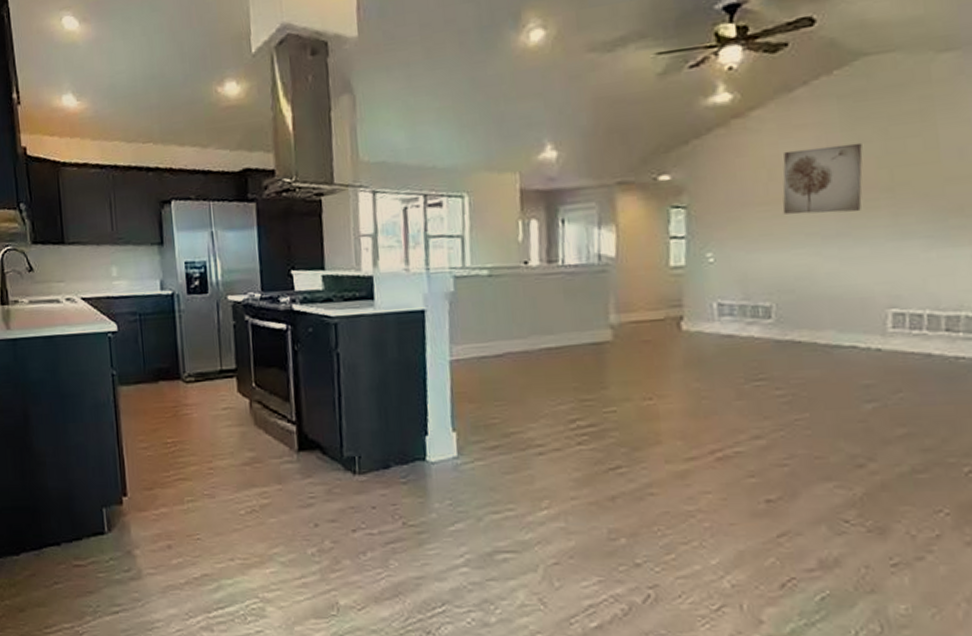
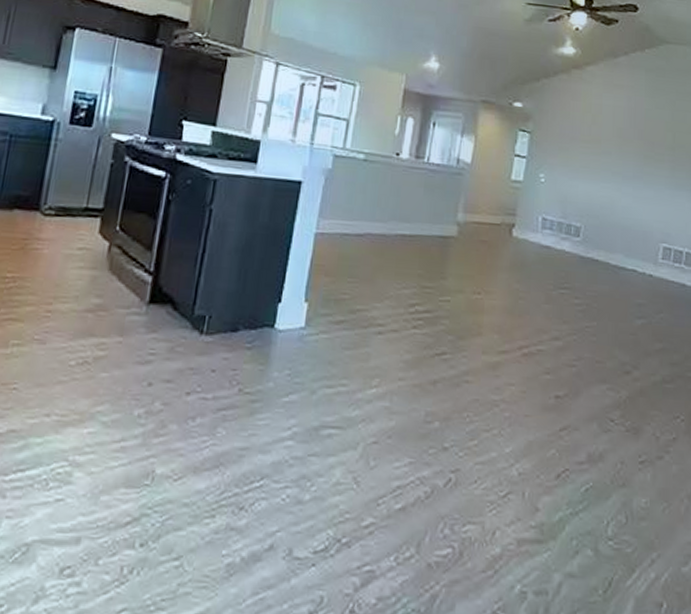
wall art: present [782,142,863,215] -> none [598,103,657,162]

